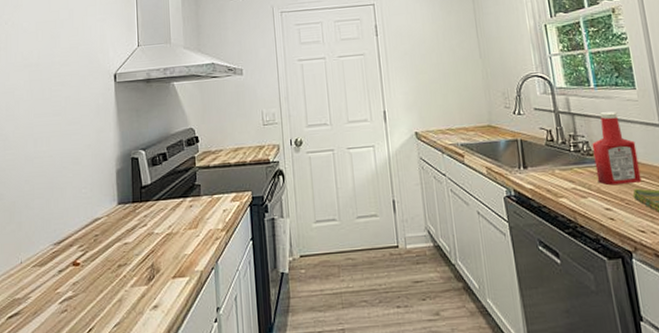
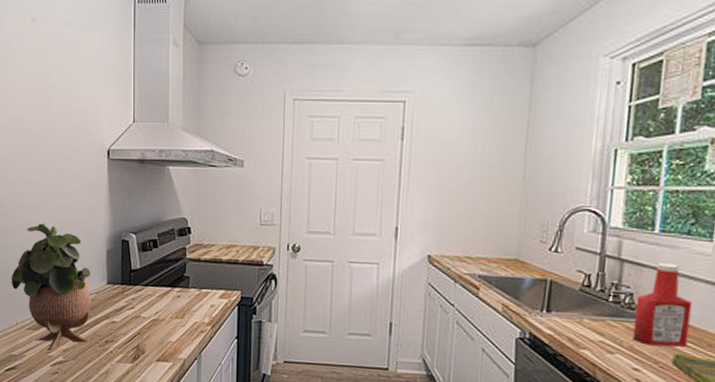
potted plant: none [15,152,103,287] -> present [11,223,92,351]

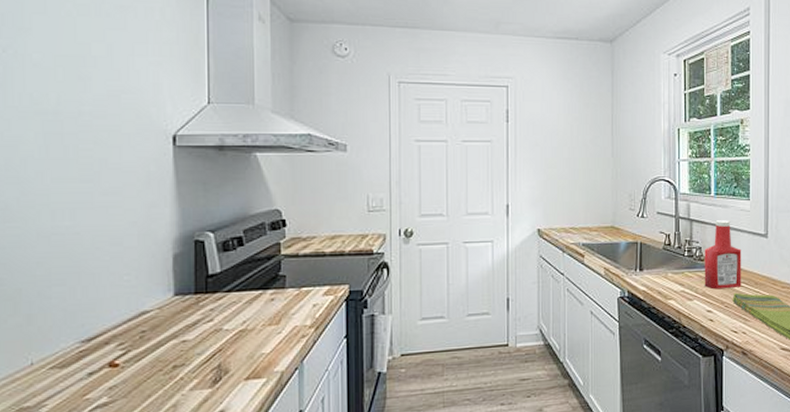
potted plant: present [11,223,92,351] -> none [22,228,153,392]

